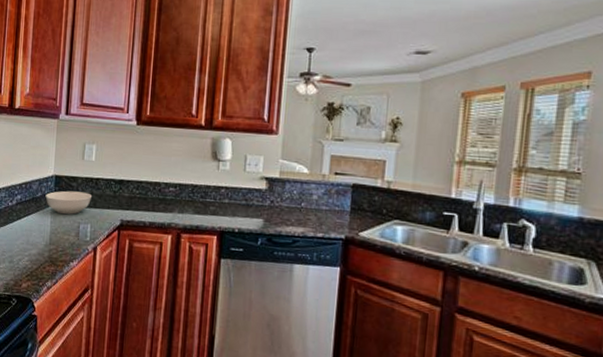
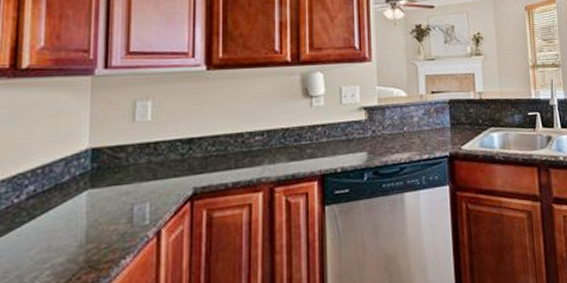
bowl: present [45,190,93,215] -> none [76,162,151,199]

